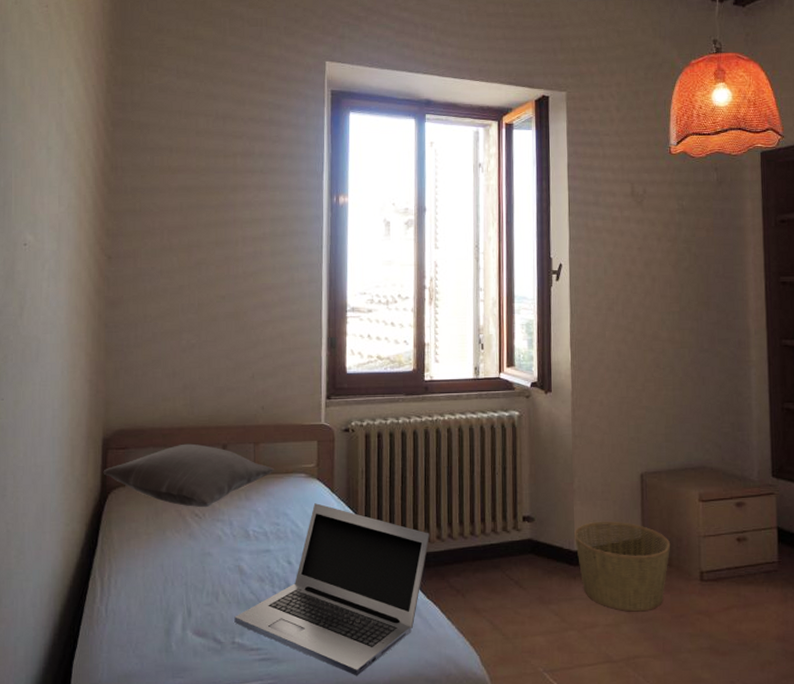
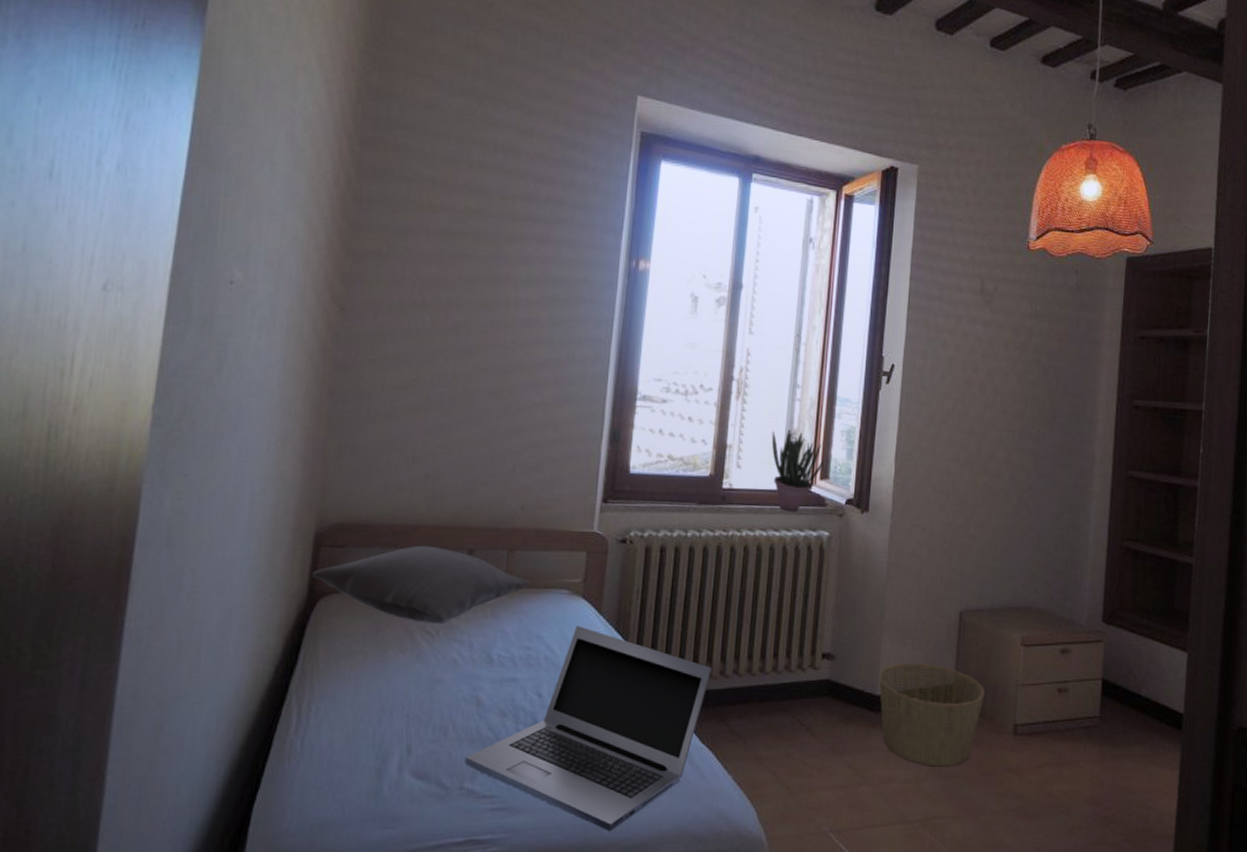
potted plant: none [462,326,509,396] -> present [771,429,824,512]

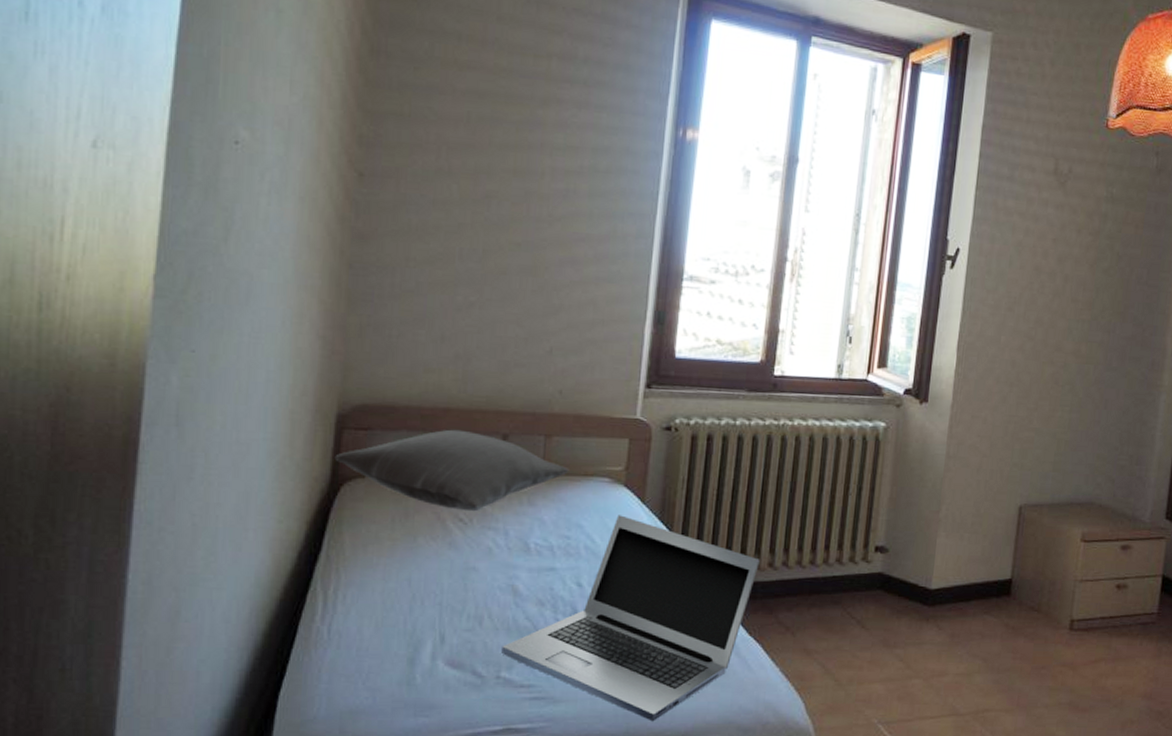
potted plant: present [771,429,824,512] -> none [827,314,882,401]
basket: present [879,662,985,767] -> none [933,557,1043,661]

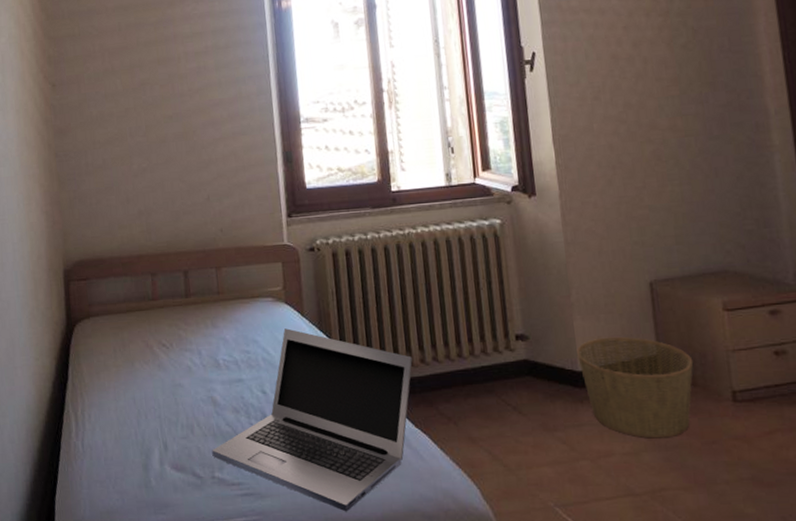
pillow: present [335,429,569,512] -> none [67,271,239,338]
basket: none [933,557,1043,661] -> present [577,336,694,439]

